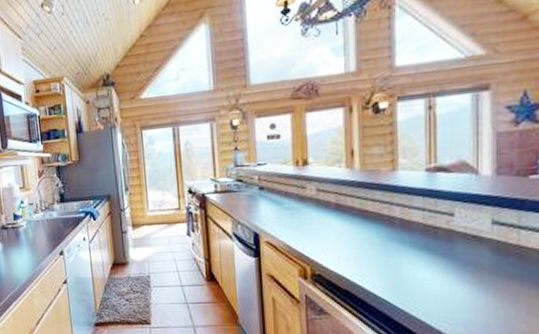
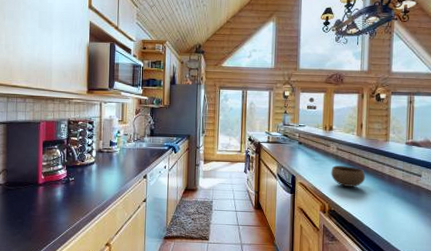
bowl: none [310,212,364,241] -> present [331,166,366,187]

